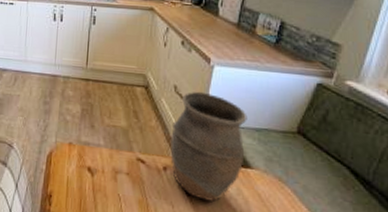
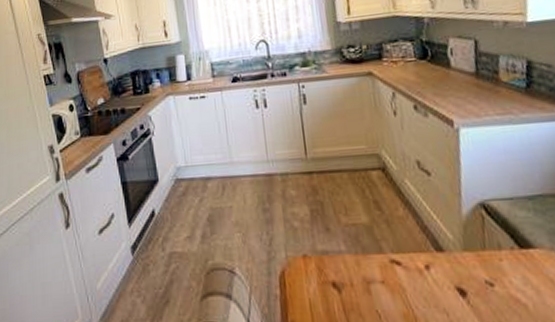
vase: present [170,91,247,202] -> none [424,162,523,299]

